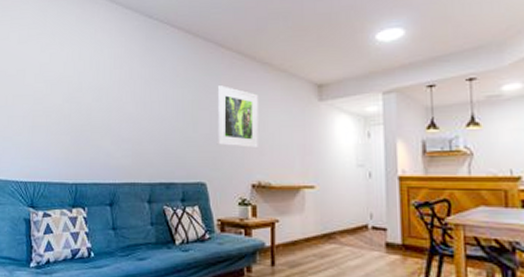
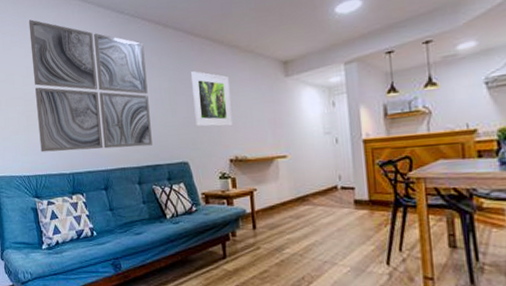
wall art: none [44,14,170,161] -> present [28,19,152,152]

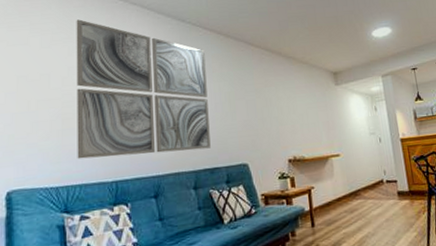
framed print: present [190,71,233,127] -> none [250,78,291,130]

